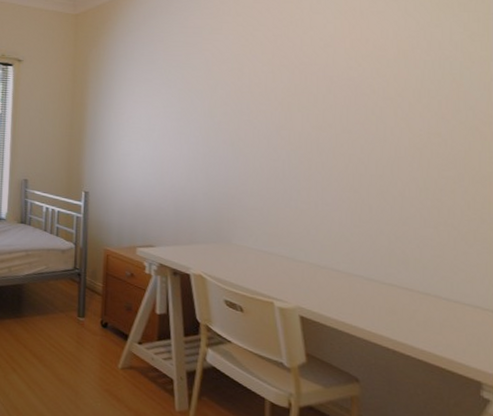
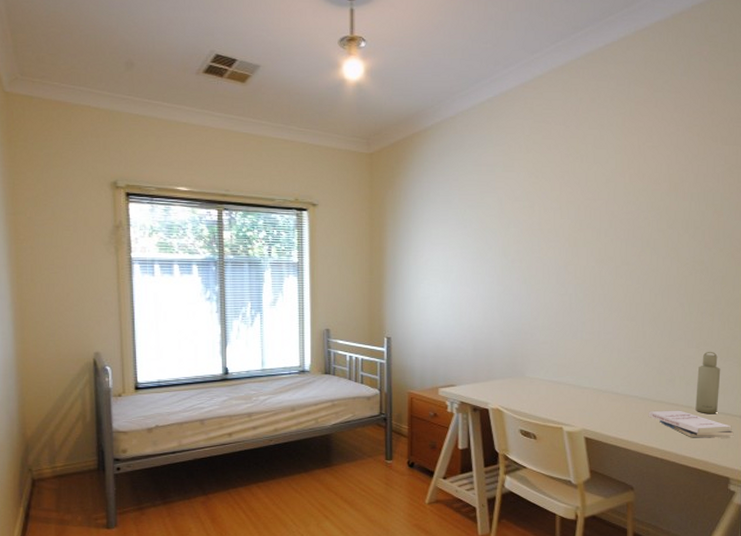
books: none [376,294,486,335] -> present [648,410,734,438]
bottle: none [435,232,466,306] -> present [695,351,721,414]

